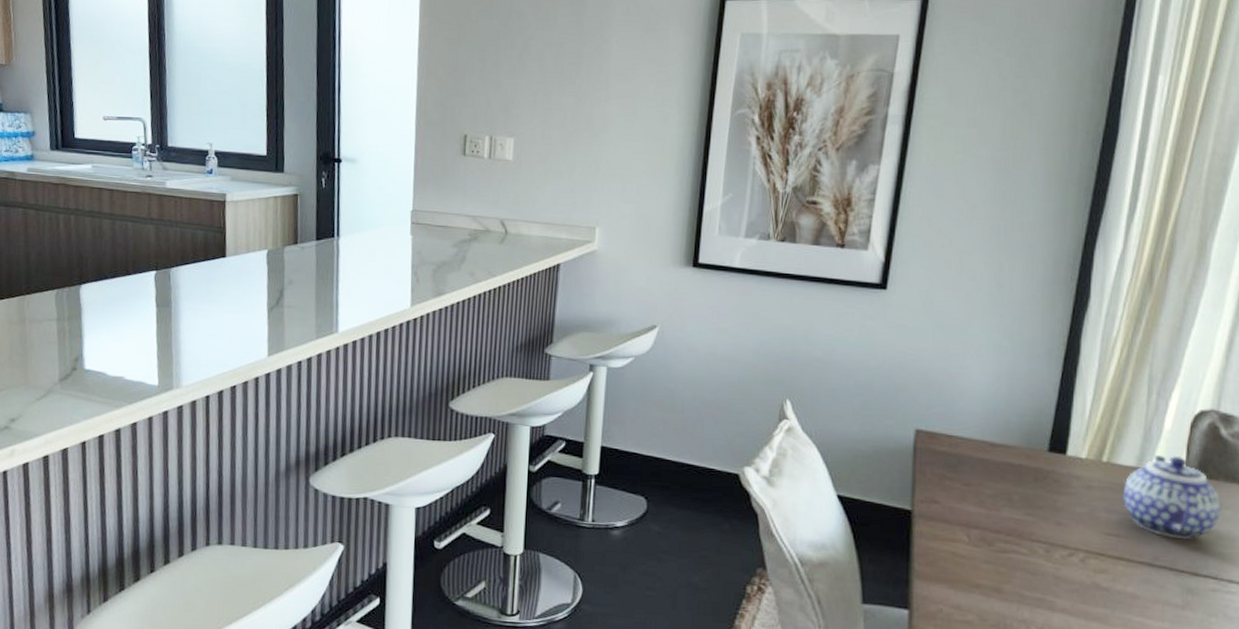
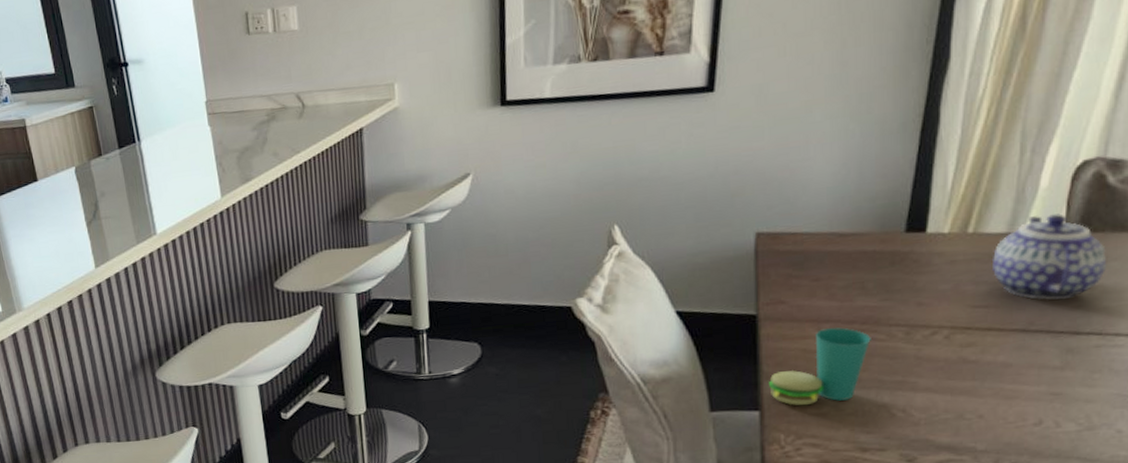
cup: none [918,534,1015,611] -> present [768,327,871,406]

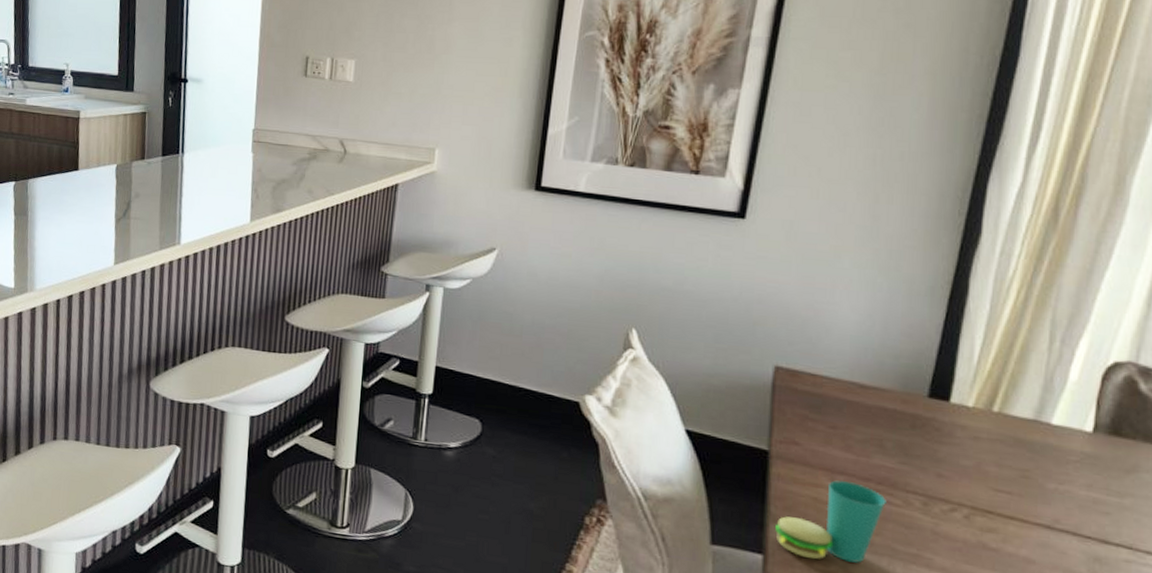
teapot: present [993,213,1107,301] -> none [1017,408,1138,503]

